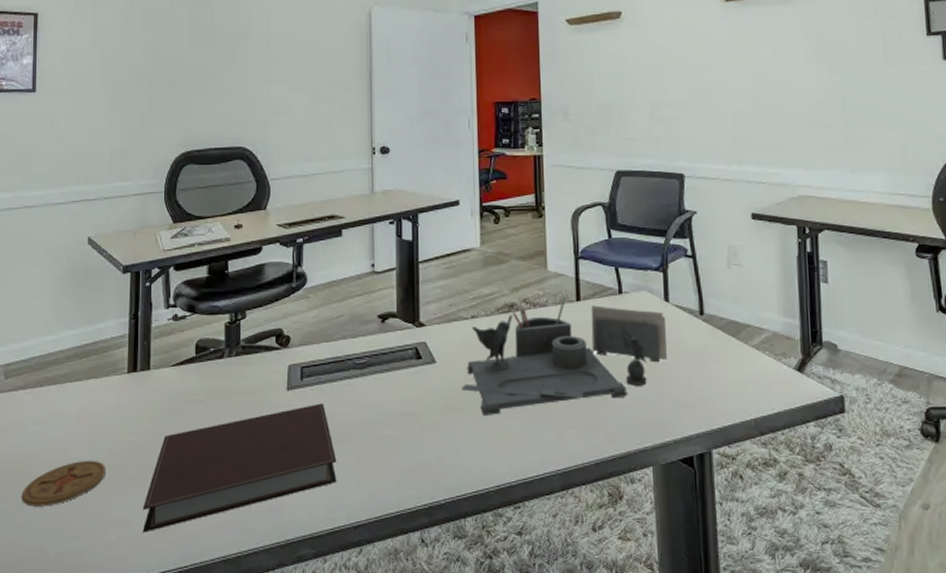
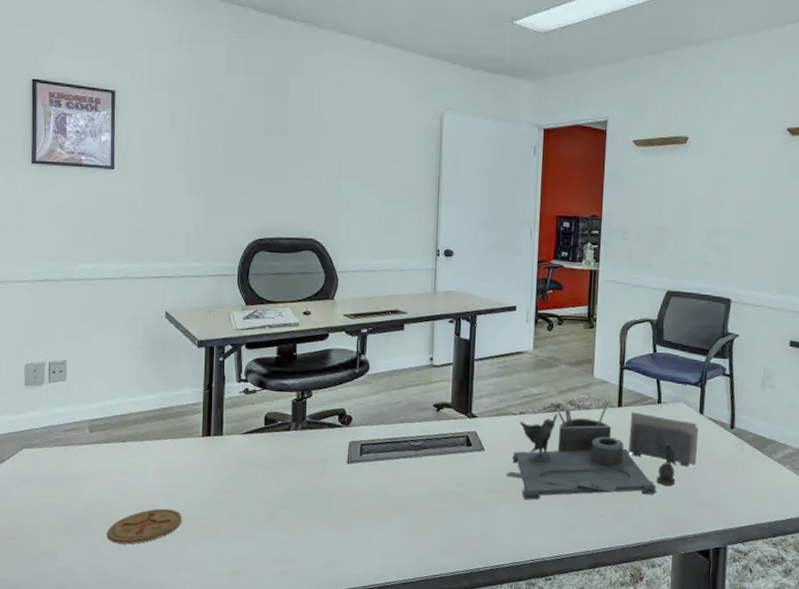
notebook: present [142,403,337,533] -> none [214,477,390,573]

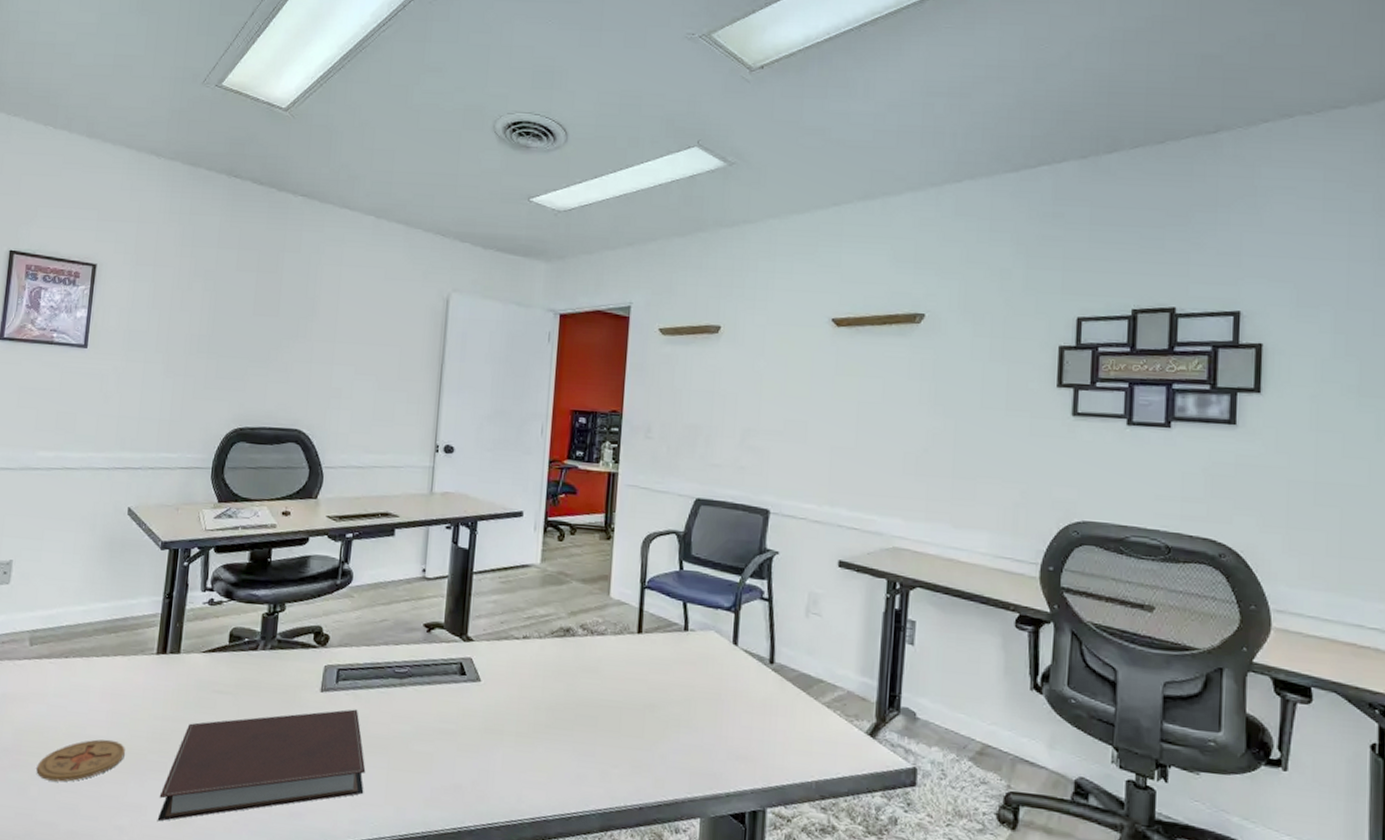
notebook: none [214,477,390,573] -> present [157,709,366,822]
desk organizer: present [507,396,699,500] -> none [505,619,733,744]

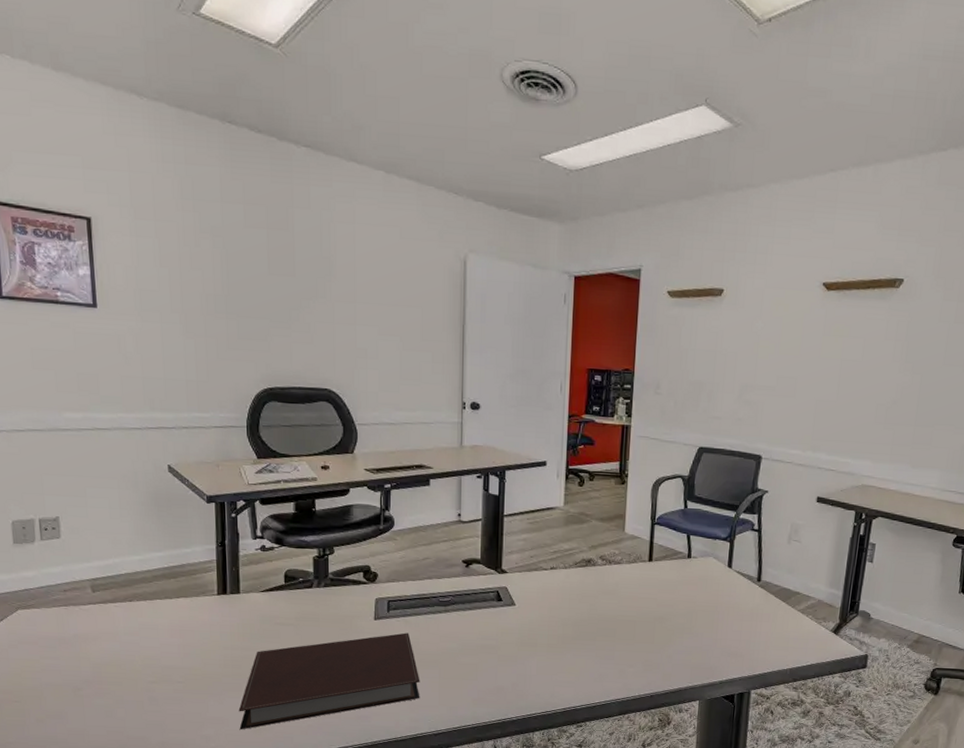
coaster: present [36,739,125,782] -> none [119,667,201,704]

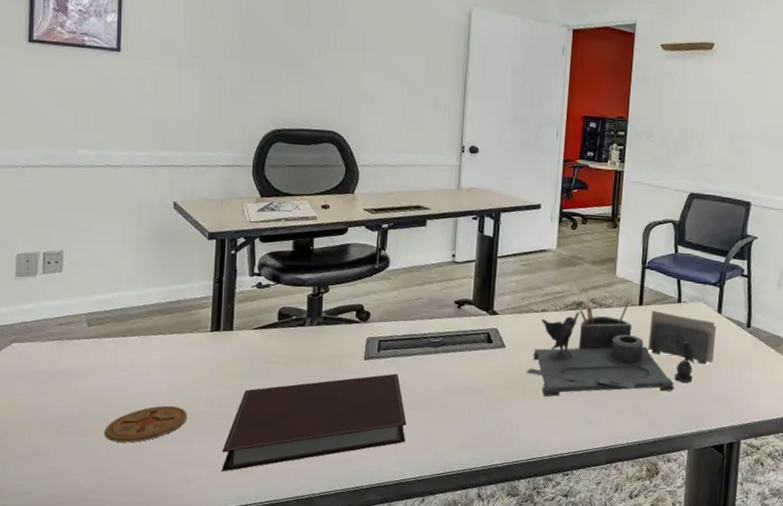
coaster: none [119,667,201,704] -> present [104,405,187,443]
desk organizer: none [538,551,727,652] -> present [527,294,717,397]

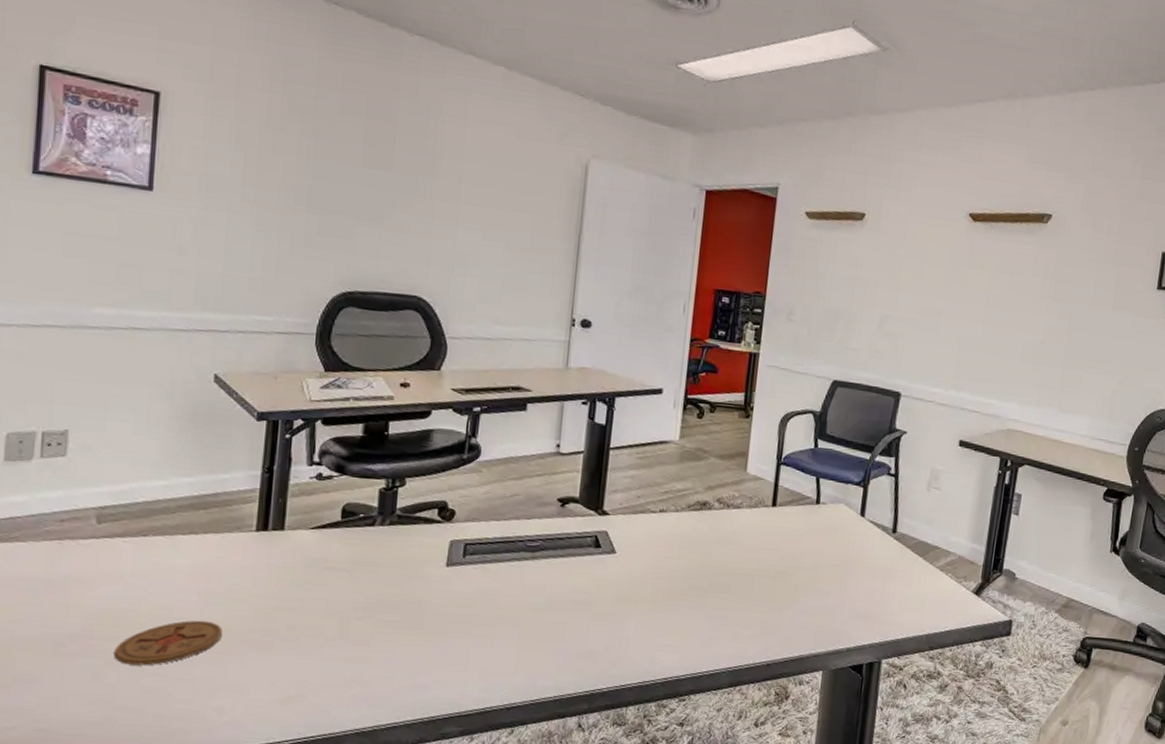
notebook: present [221,373,407,472] -> none [263,582,496,700]
desk organizer: present [527,294,717,397] -> none [640,494,859,611]

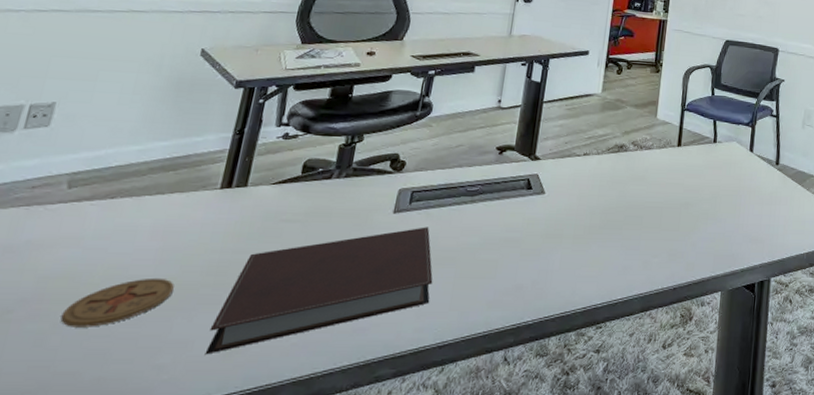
notebook: none [263,582,496,700] -> present [204,227,433,355]

